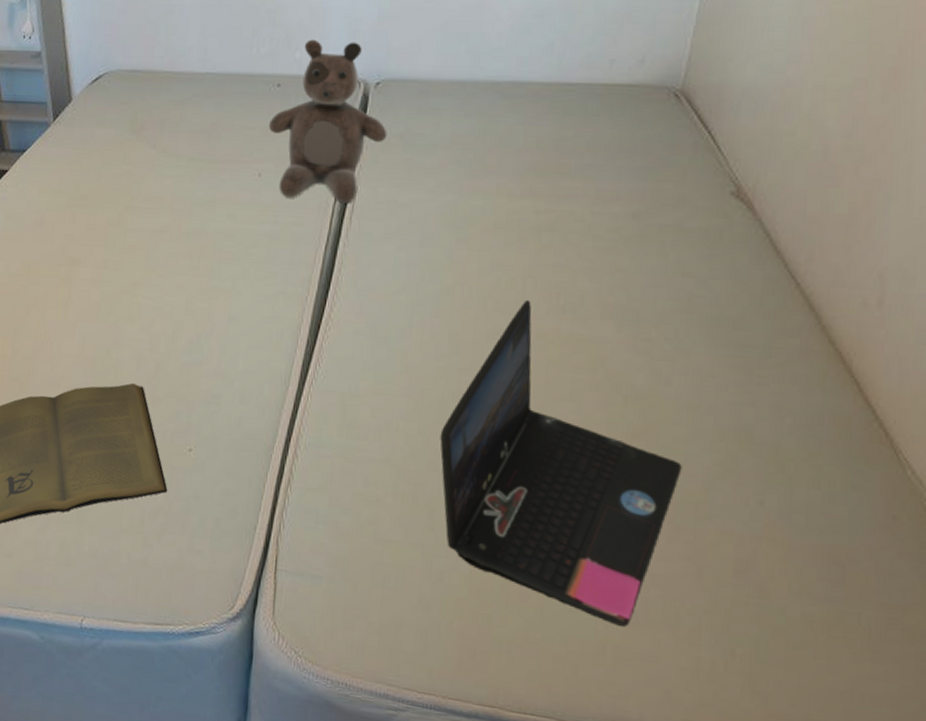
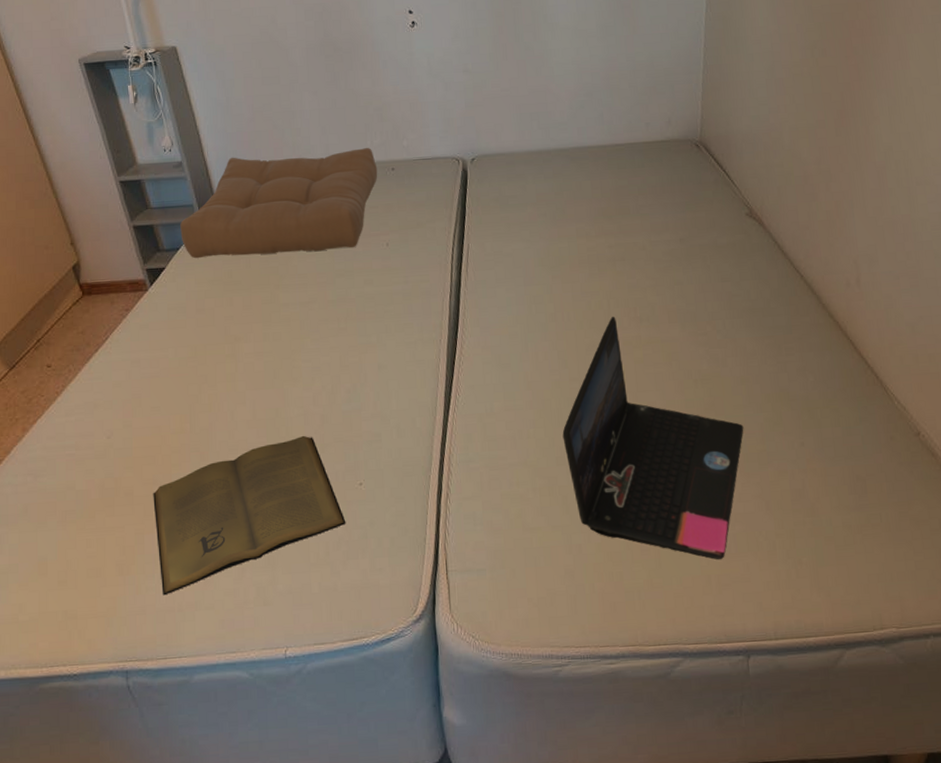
seat cushion: none [29,52,261,174] -> present [180,148,378,259]
stuffed animal: present [268,39,387,204] -> none [389,128,486,260]

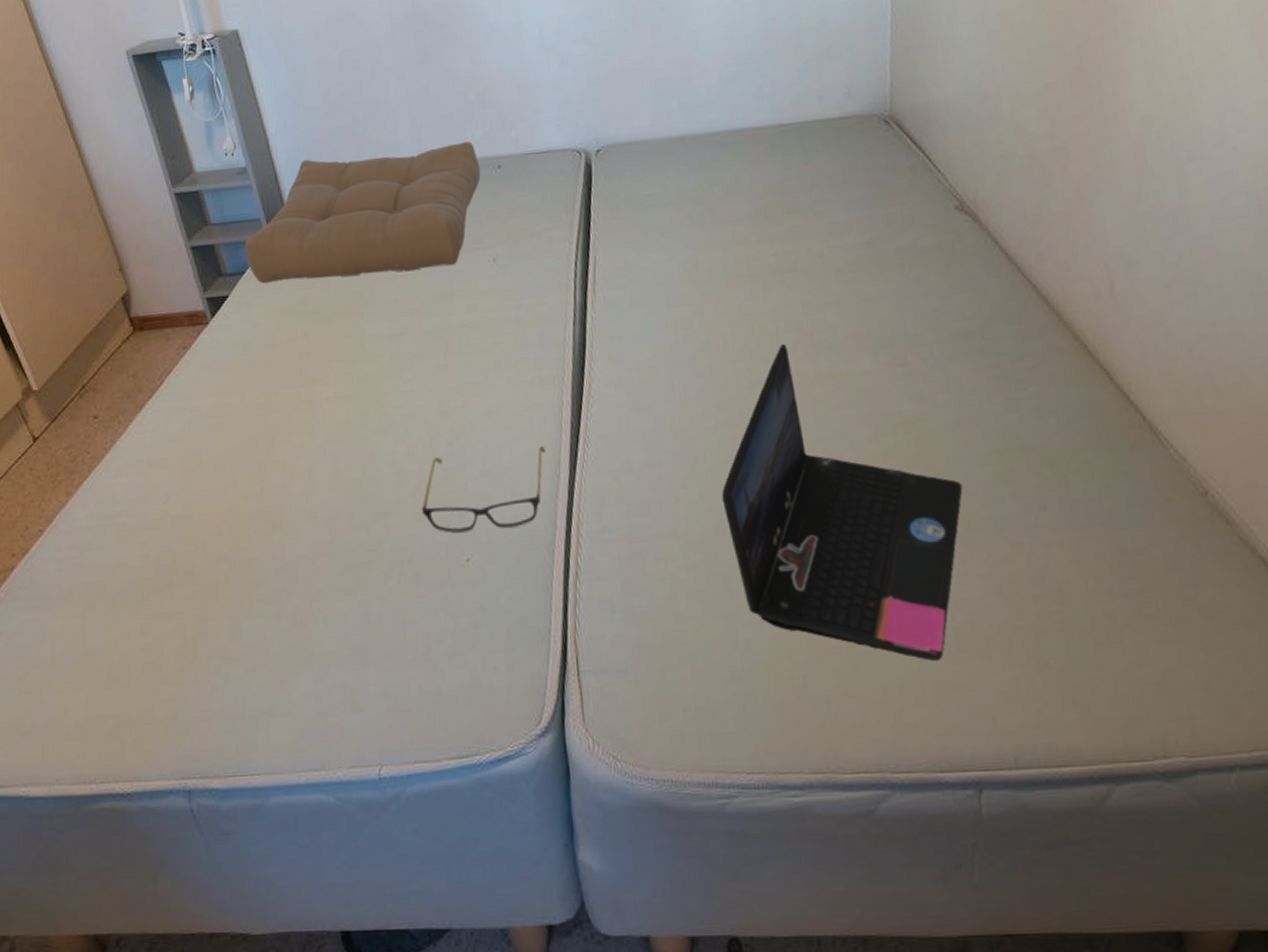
book: present [153,435,346,596] -> none [218,499,451,698]
eyeglasses: none [324,394,425,463] -> present [422,446,545,533]

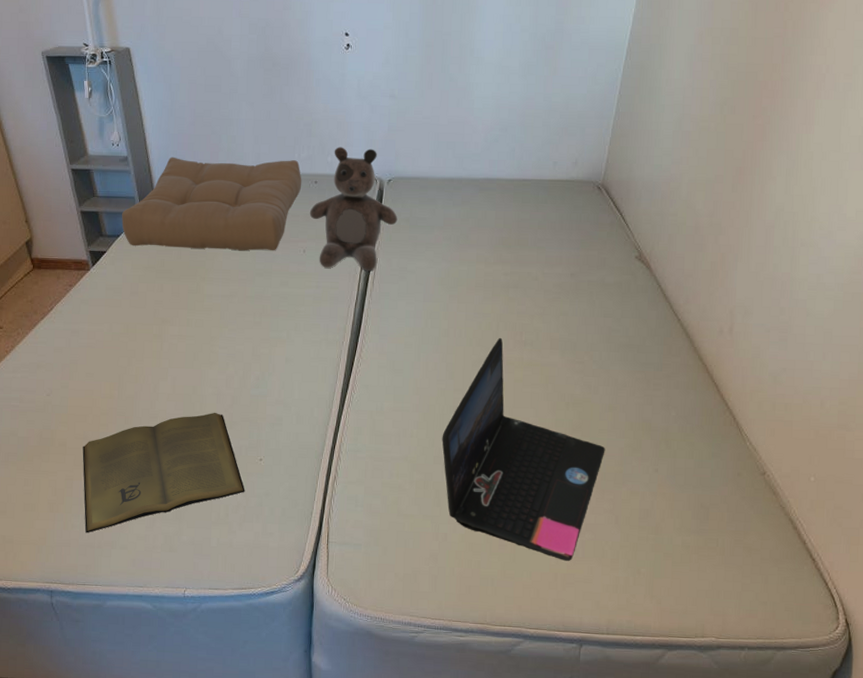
book: none [218,499,451,698] -> present [82,412,245,533]
eyeglasses: present [422,446,545,533] -> none [232,387,324,441]
stuffed animal: none [495,112,617,279] -> present [309,147,398,272]

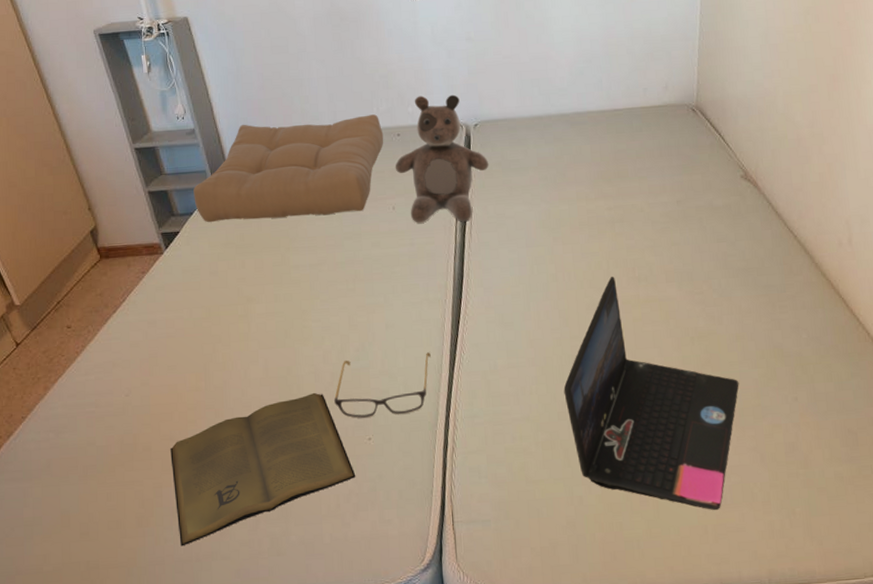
eyeglasses: none [232,387,324,441] -> present [334,352,431,418]

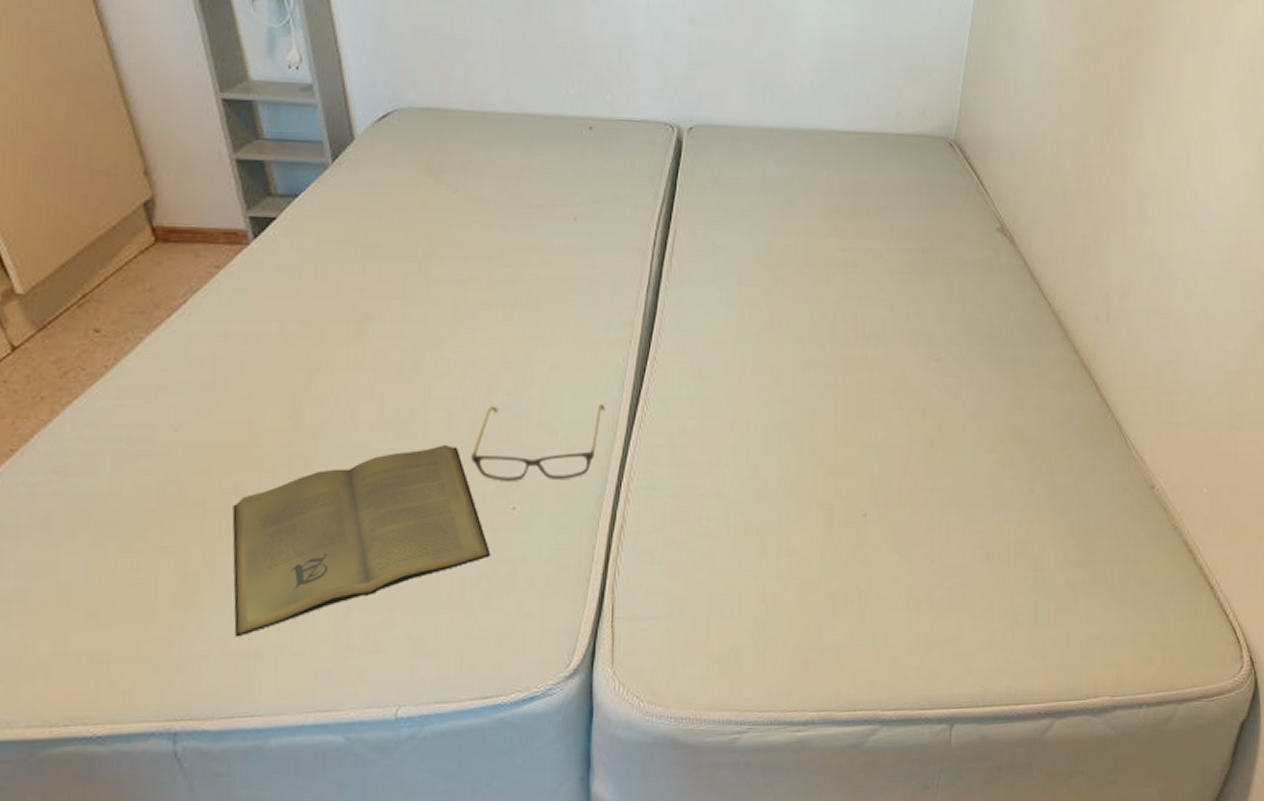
seat cushion: present [193,114,384,223] -> none [302,87,571,219]
stuffed animal: present [395,94,489,223] -> none [582,83,702,247]
laptop: present [563,276,739,511] -> none [766,330,971,617]

